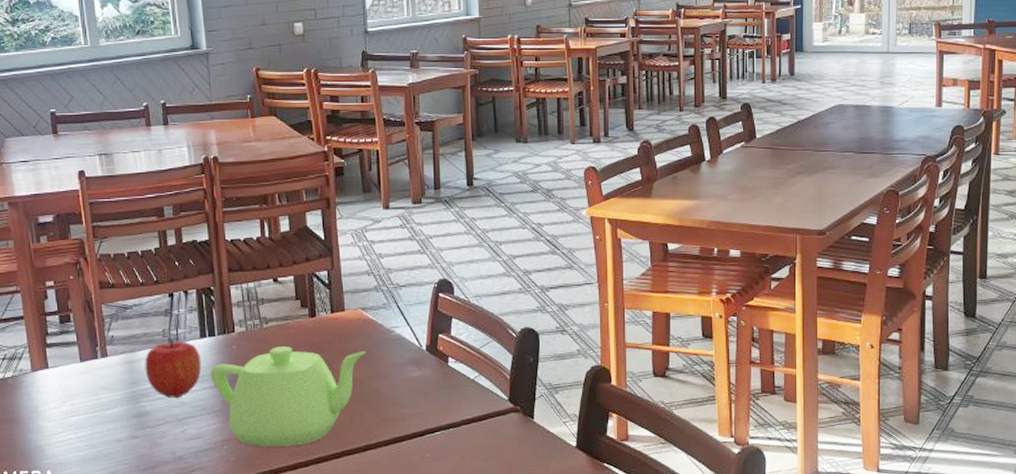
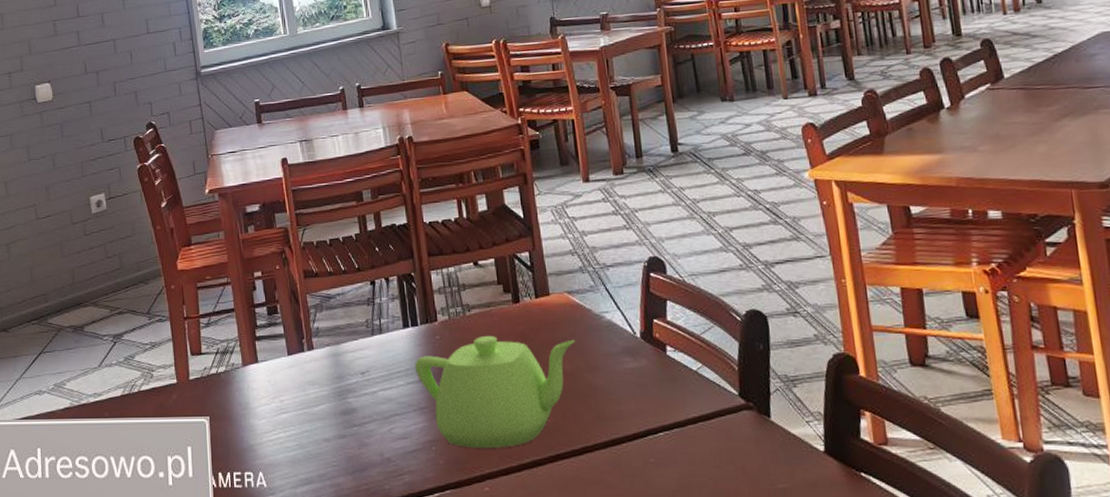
fruit: present [145,338,202,399] -> none [349,329,406,395]

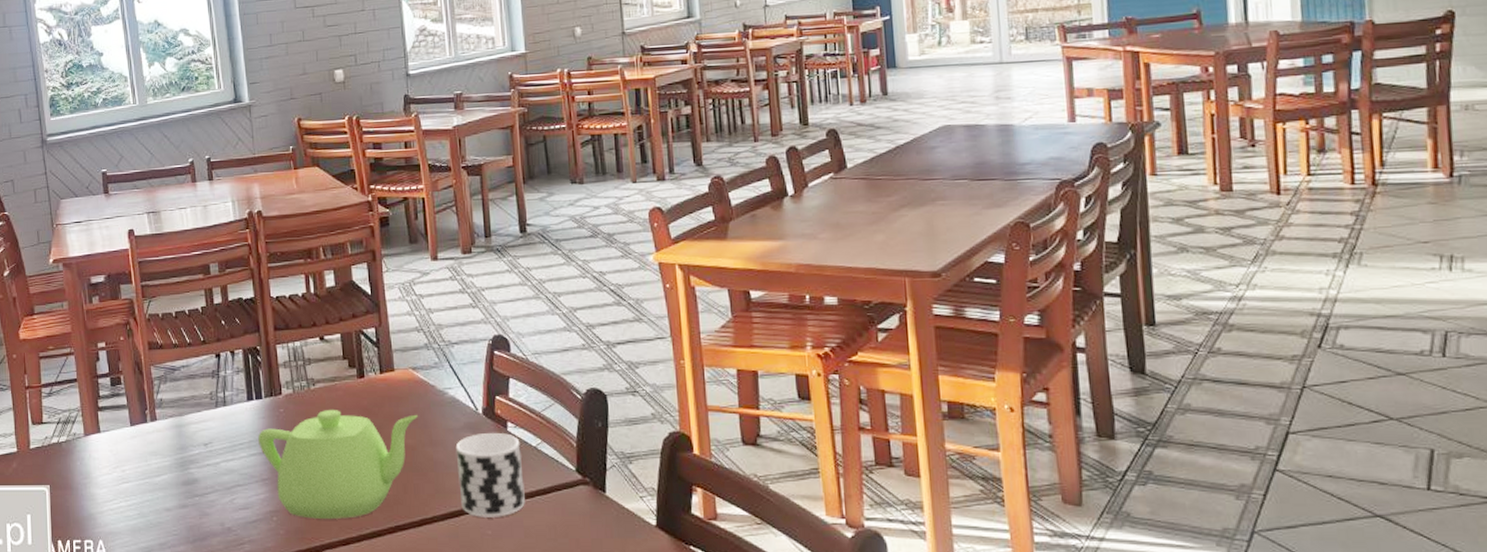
cup: none [614,356,688,445] -> present [455,432,525,517]

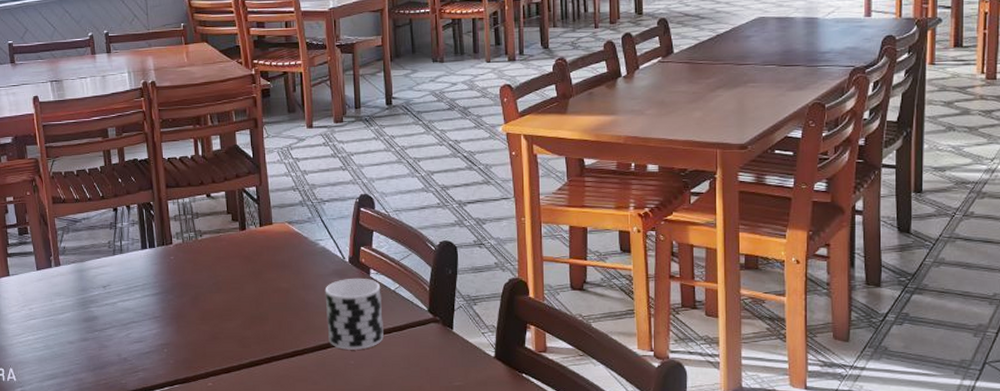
teapot: present [258,410,418,519] -> none [151,258,292,351]

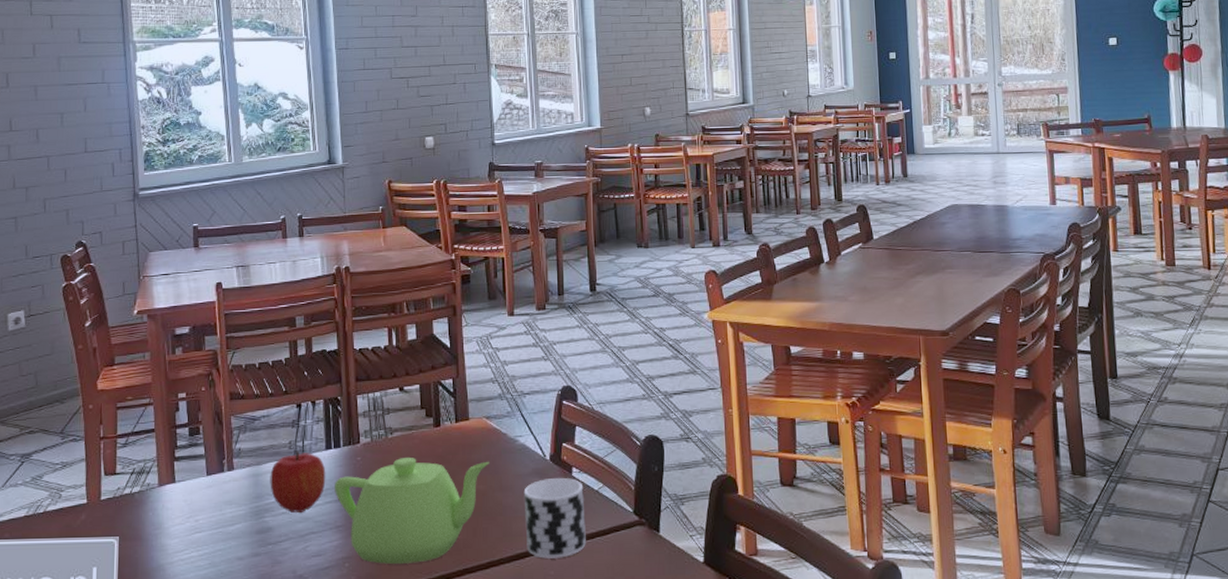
fruit: none [93,249,143,305] -> present [270,450,326,514]
teapot: none [151,258,292,351] -> present [335,458,489,564]

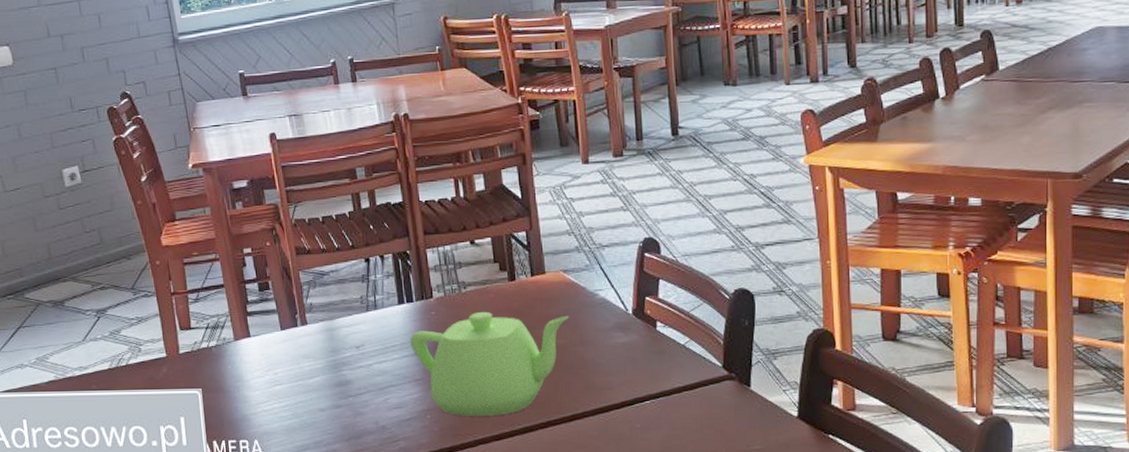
fruit: present [270,450,326,514] -> none [344,305,401,367]
cup: present [523,477,586,559] -> none [606,331,673,412]

